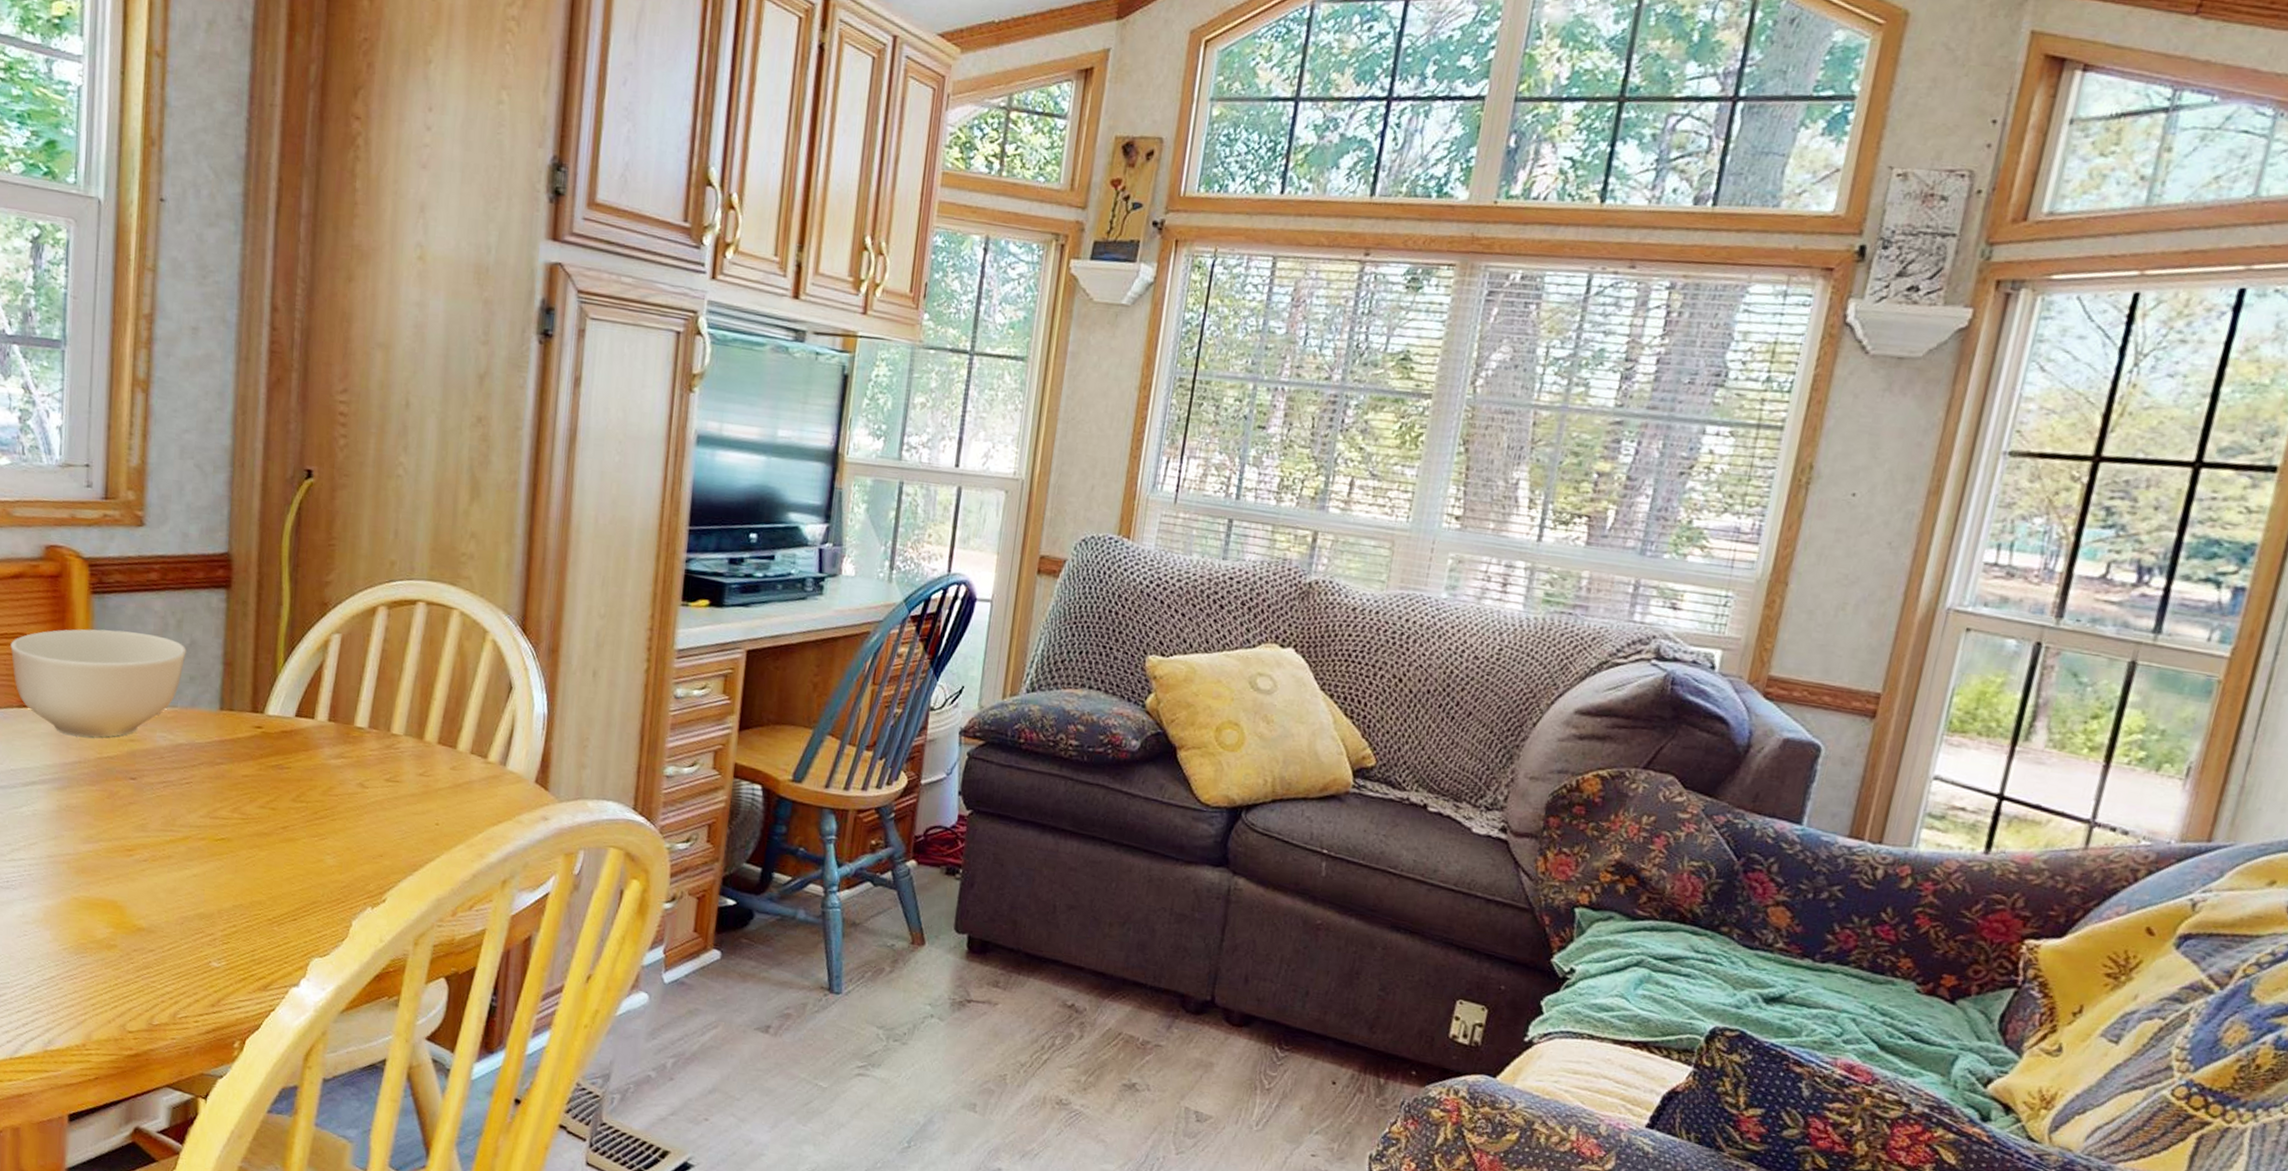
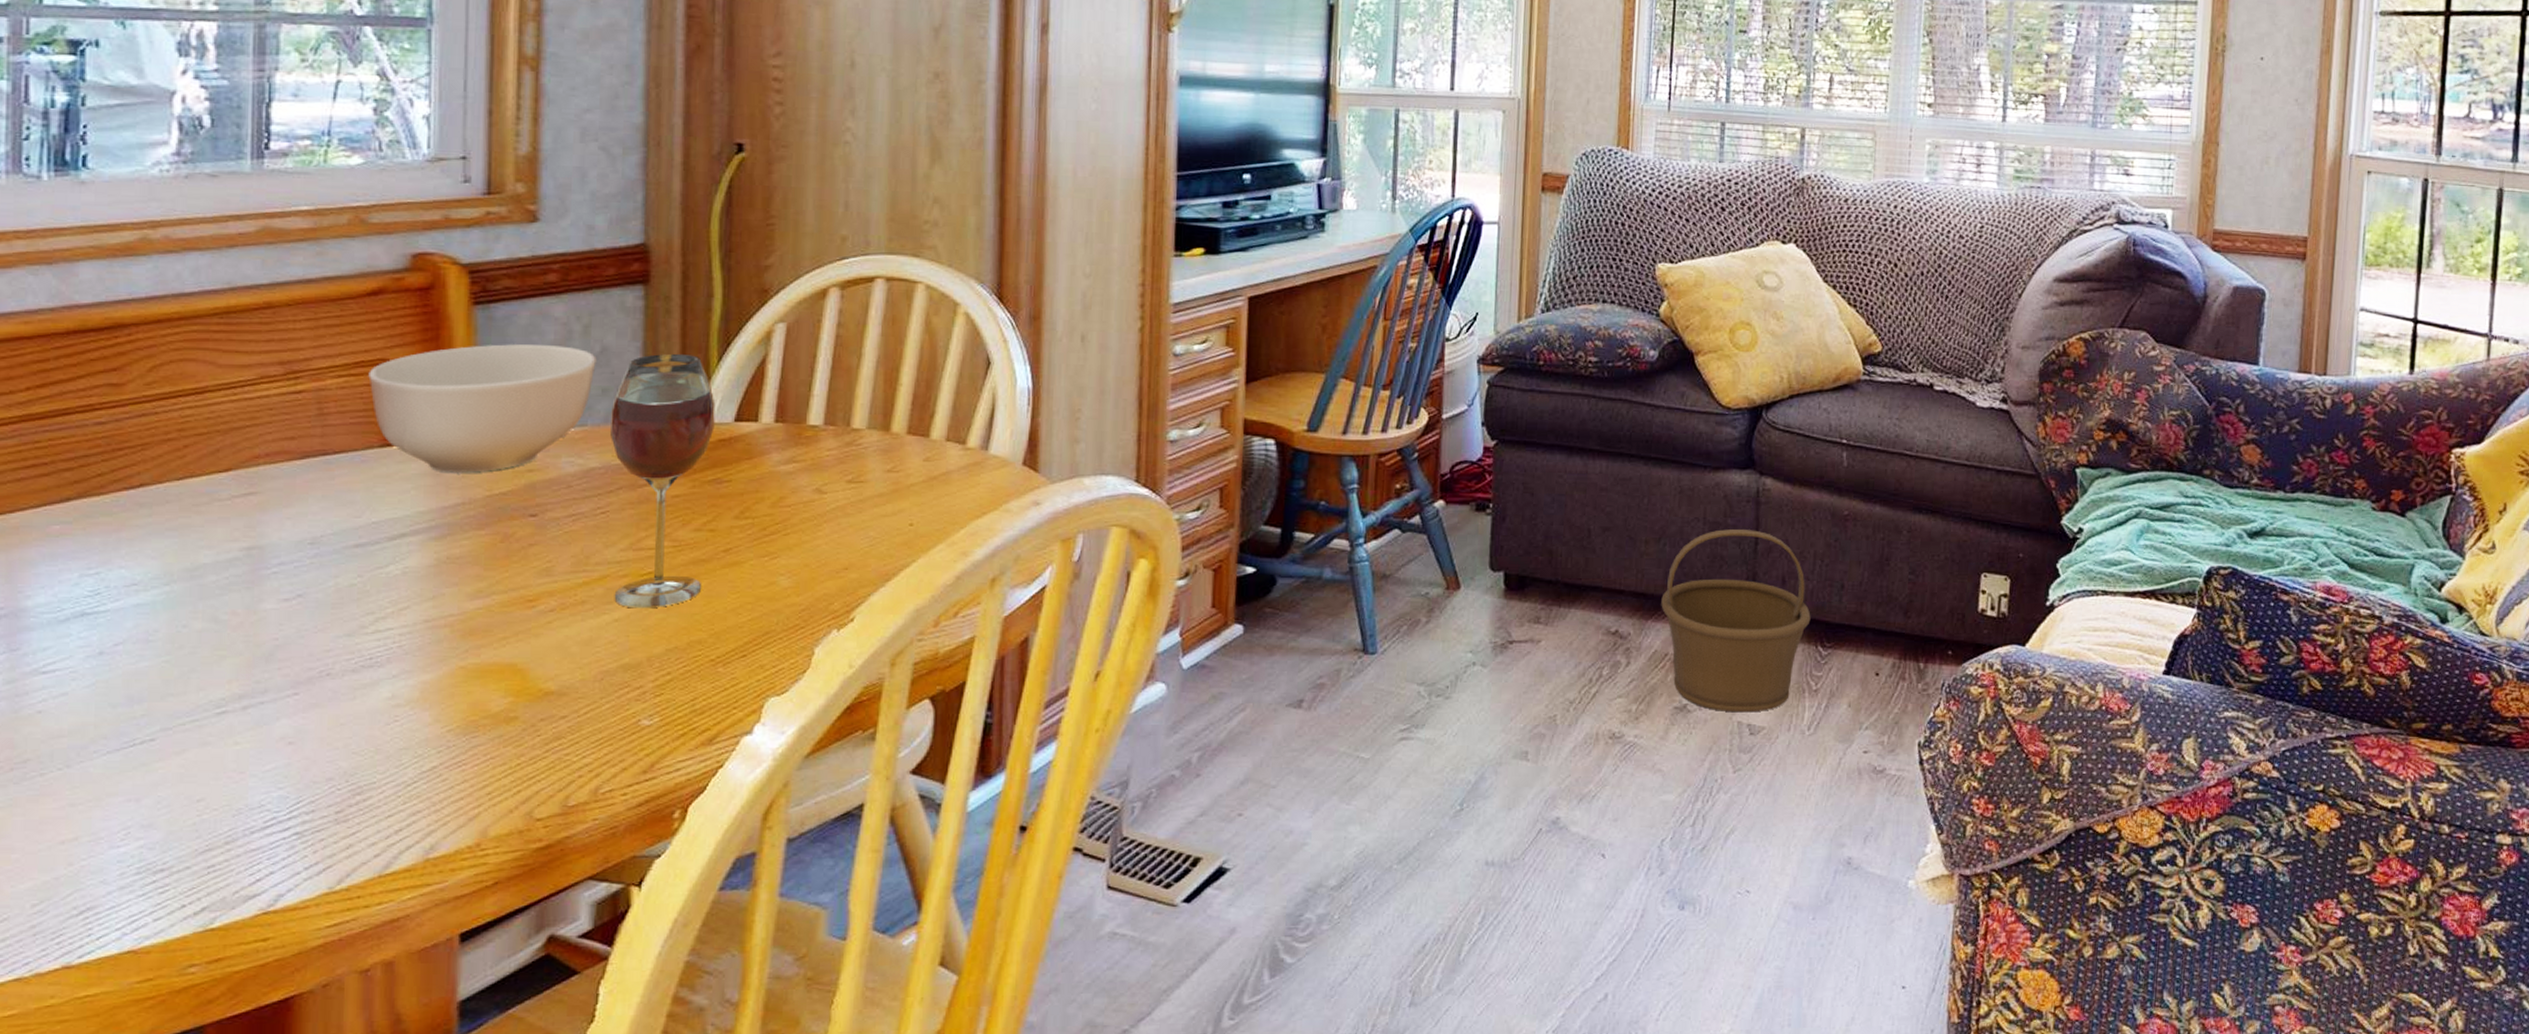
wineglass: none [194,651,280,869] -> present [610,353,715,609]
basket: none [1119,922,1271,1101] -> present [1661,529,1811,713]

